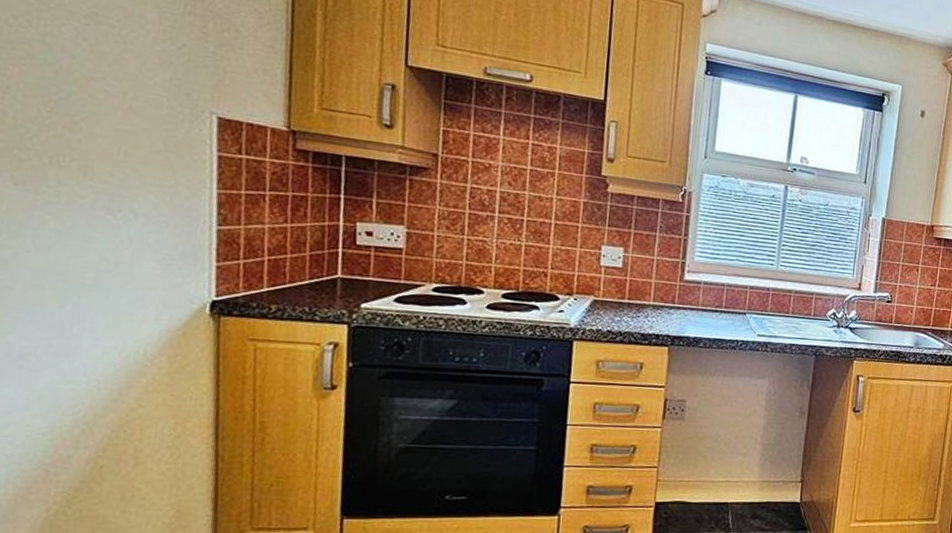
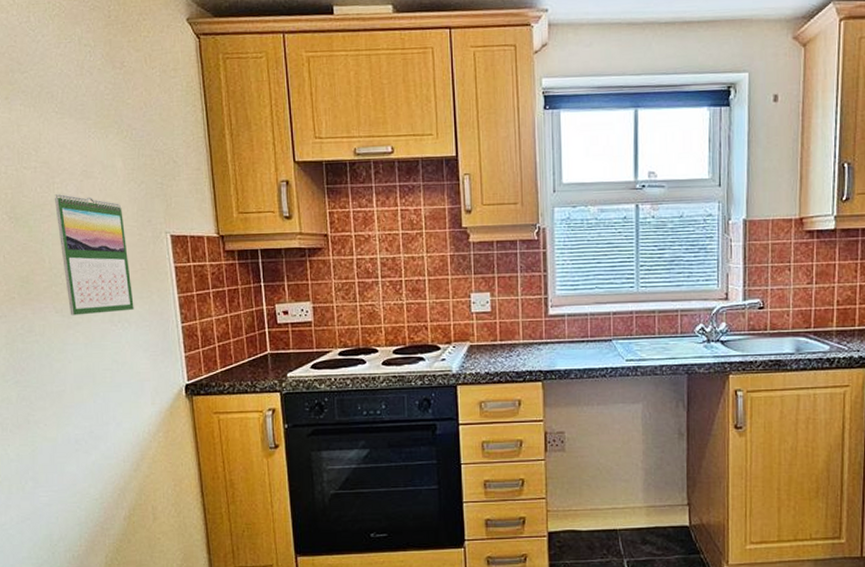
calendar: none [36,33,148,199] -> present [54,194,134,316]

